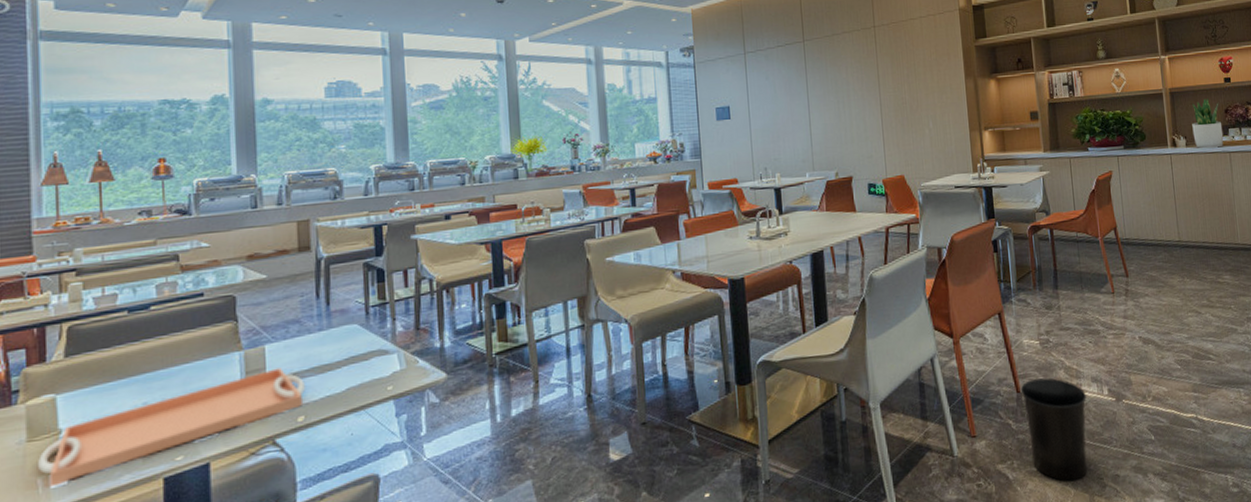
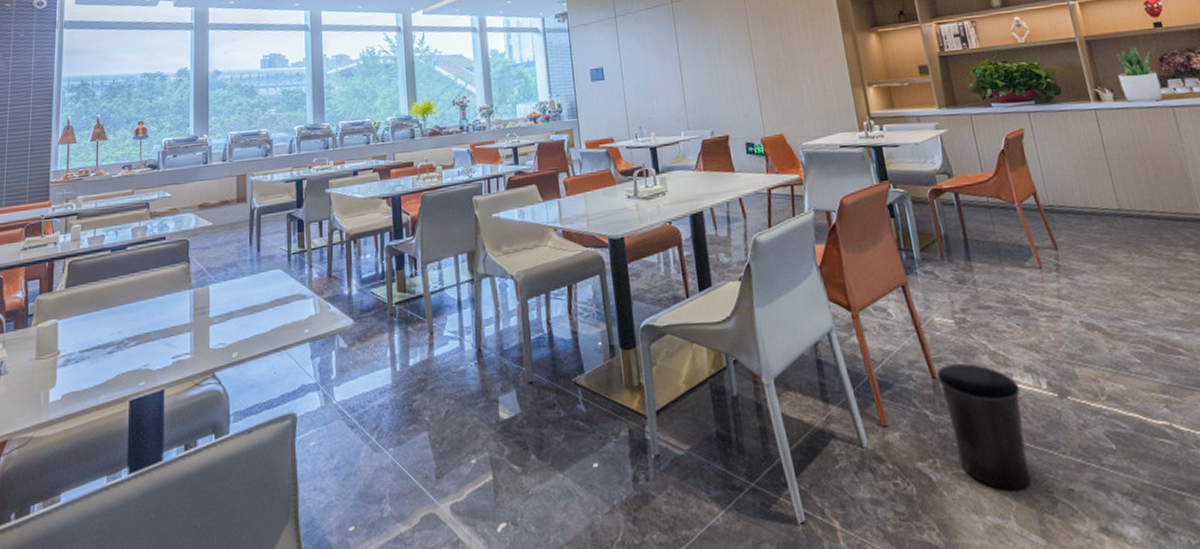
serving tray: present [37,368,307,487] -> none [41,306,240,400]

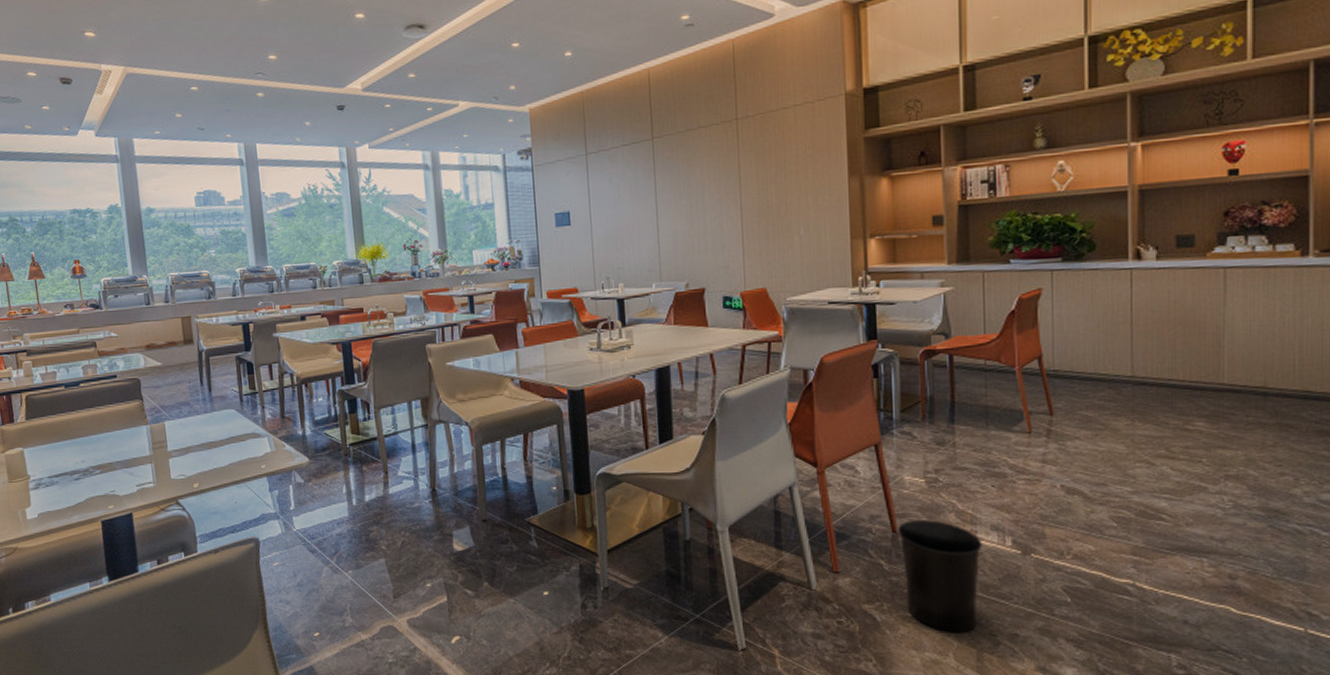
planter: present [1116,46,1163,103] -> none [1169,197,1218,263]

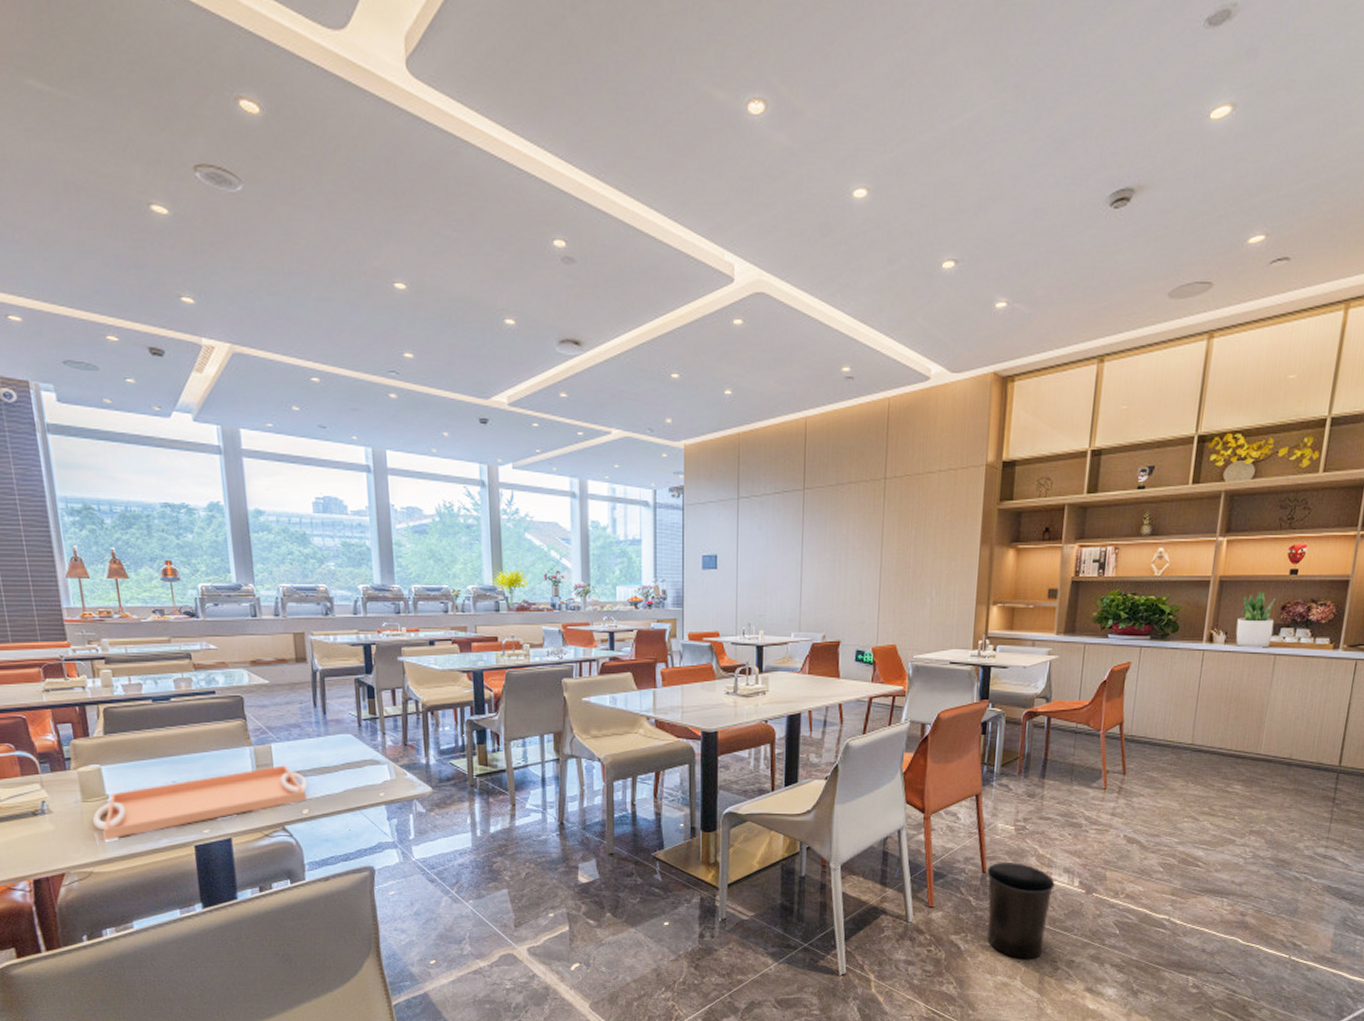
serving tray: none [16,441,198,518] -> present [92,765,309,840]
planter: none [1169,197,1218,263] -> present [1235,591,1277,648]

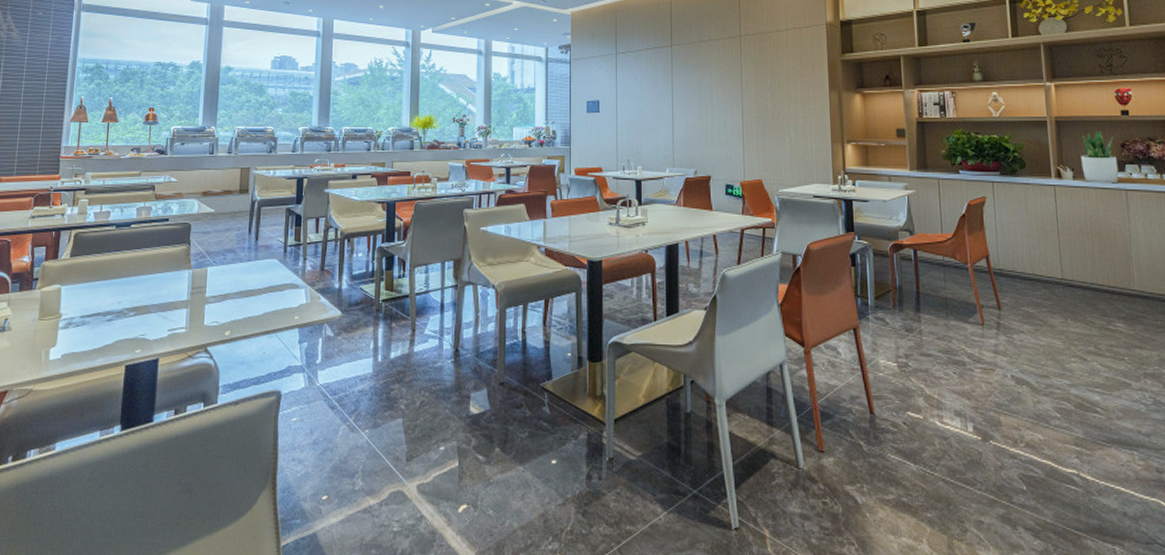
serving tray: present [92,765,309,840] -> none [42,288,234,358]
waste bin: present [986,862,1055,960] -> none [874,403,948,519]

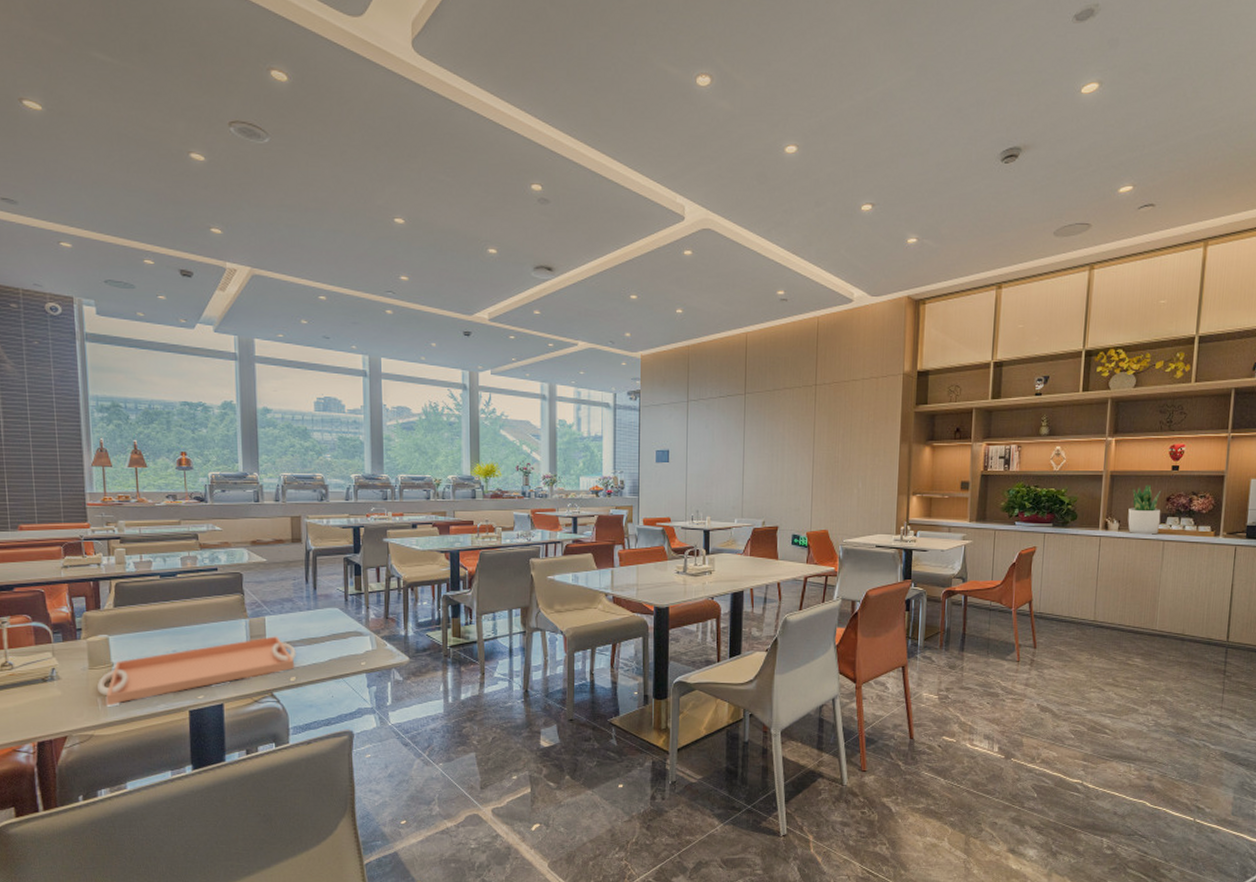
serving tray: none [42,288,234,358] -> present [96,636,297,705]

